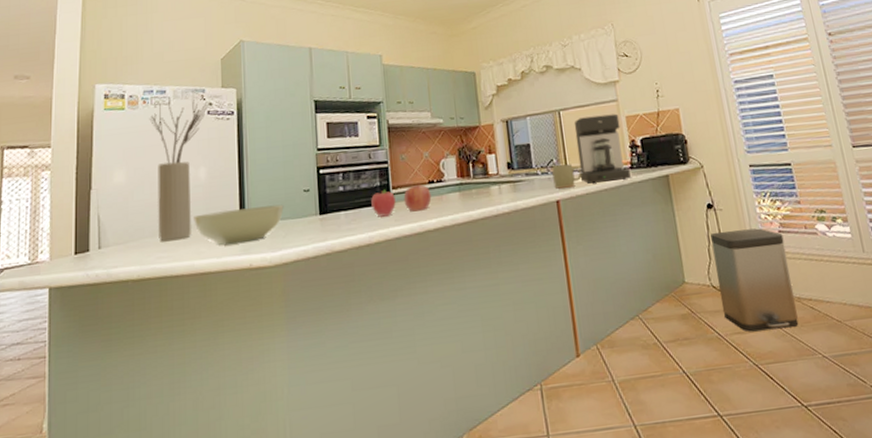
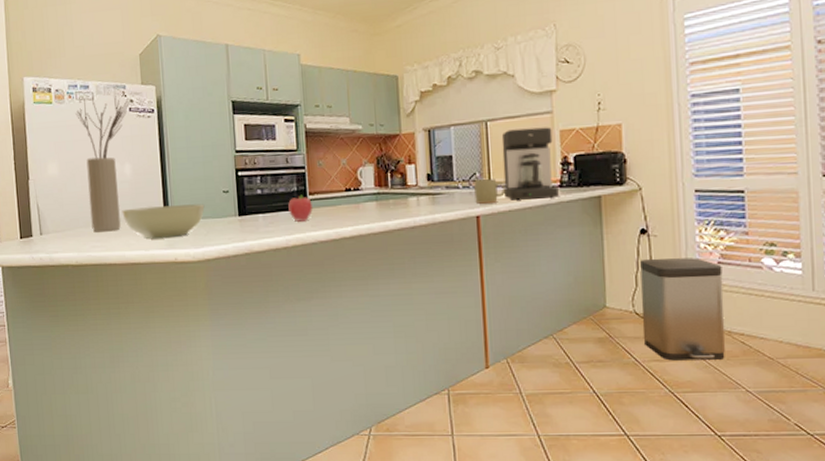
fruit: present [403,182,432,212] -> none [320,189,348,218]

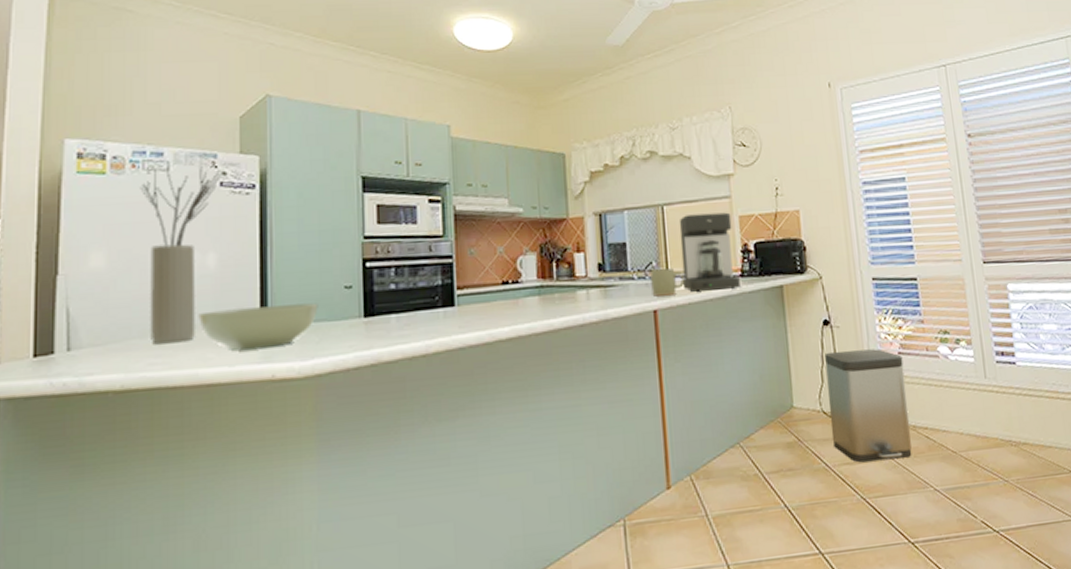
fruit: present [288,194,313,222] -> none [430,289,461,323]

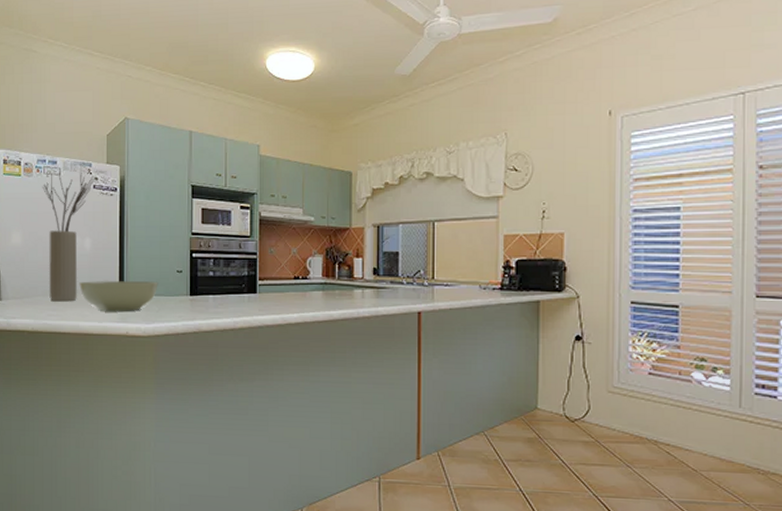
mug: present [650,268,685,297] -> none [418,277,448,300]
coffee maker: present [679,212,740,292] -> none [445,231,499,299]
pedal bin: present [825,348,912,463] -> none [571,364,653,468]

